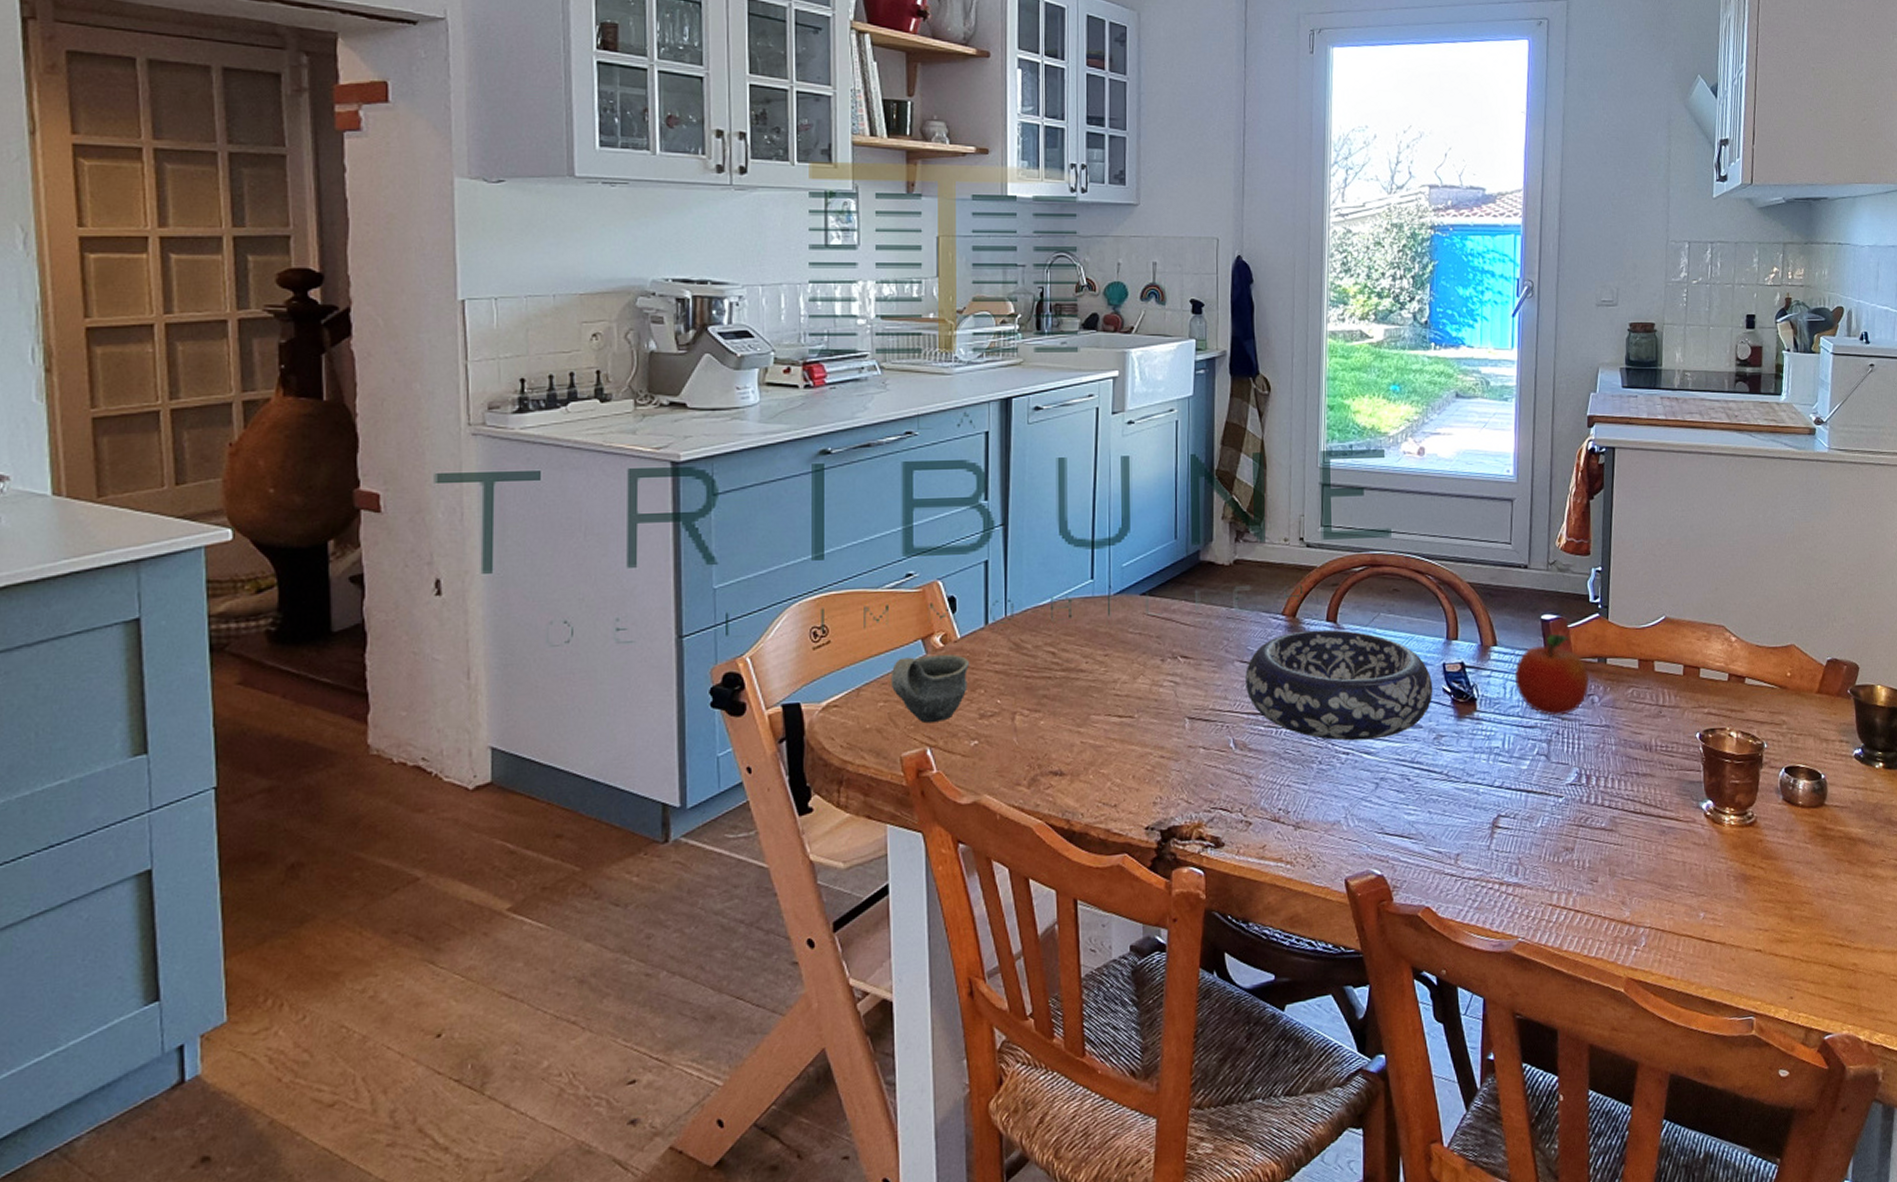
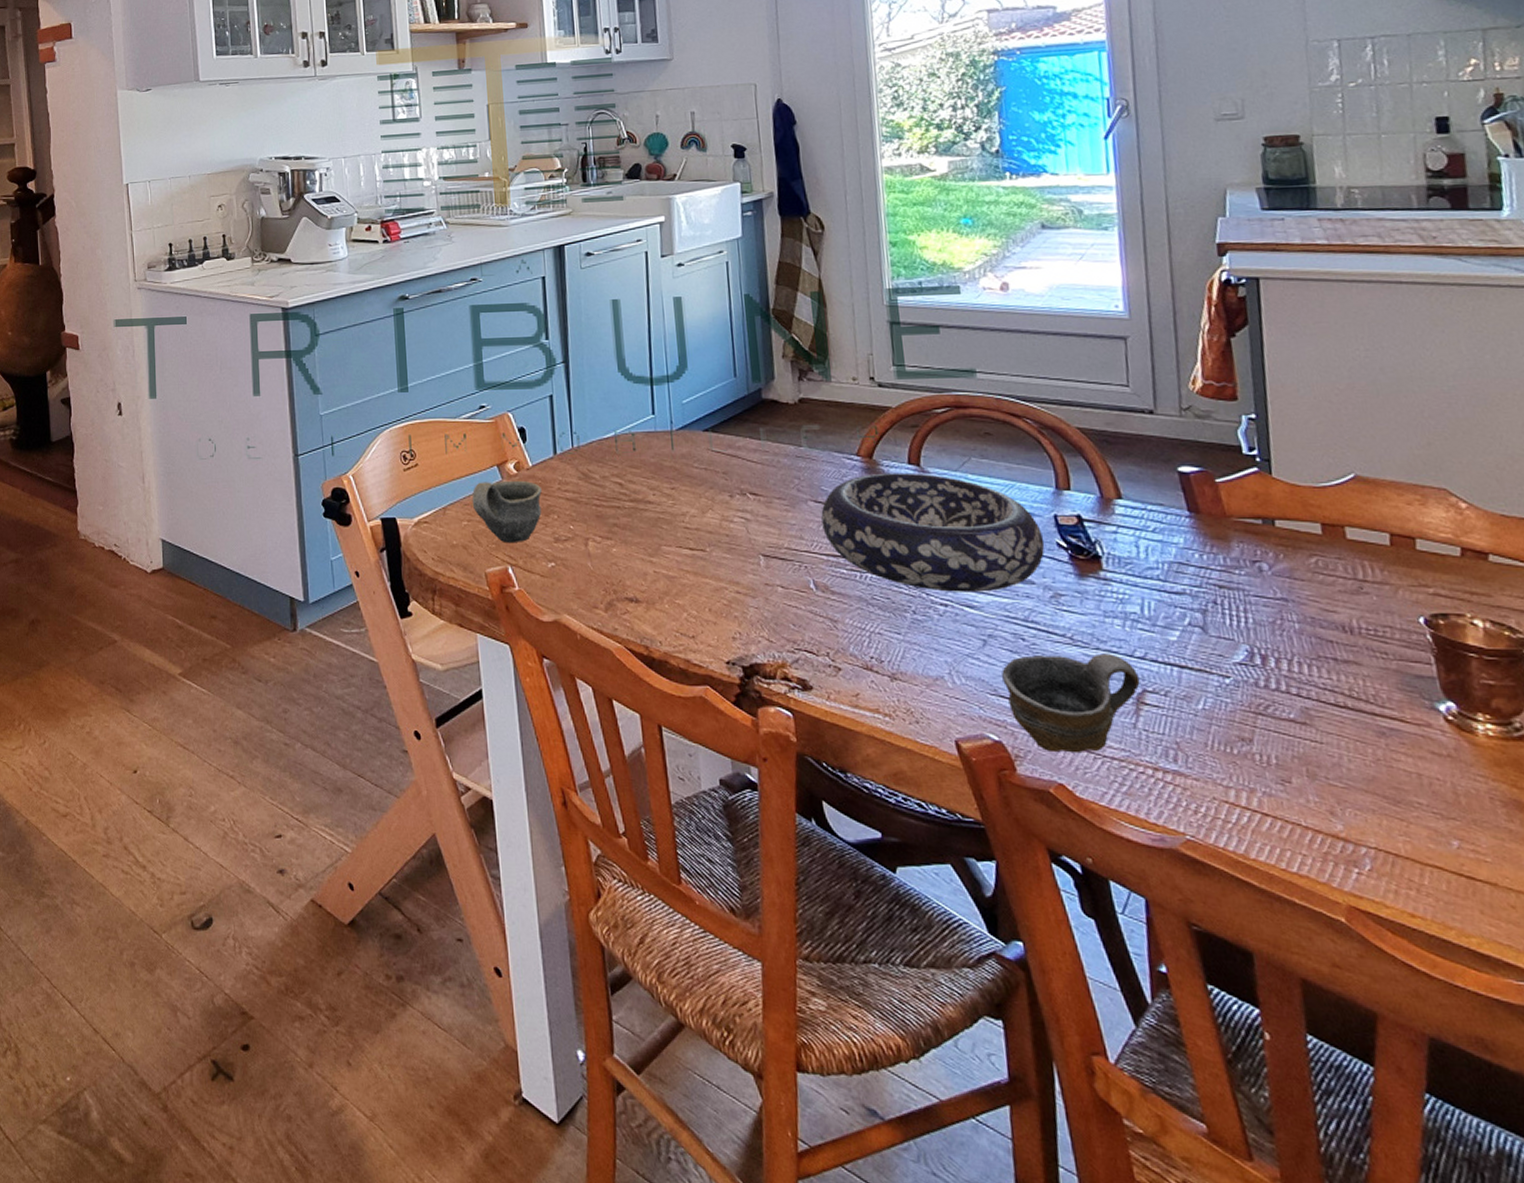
cup: none [1389,785,1496,880] -> present [1002,653,1140,754]
fruit: present [1514,633,1590,716] -> none [1148,488,1254,583]

